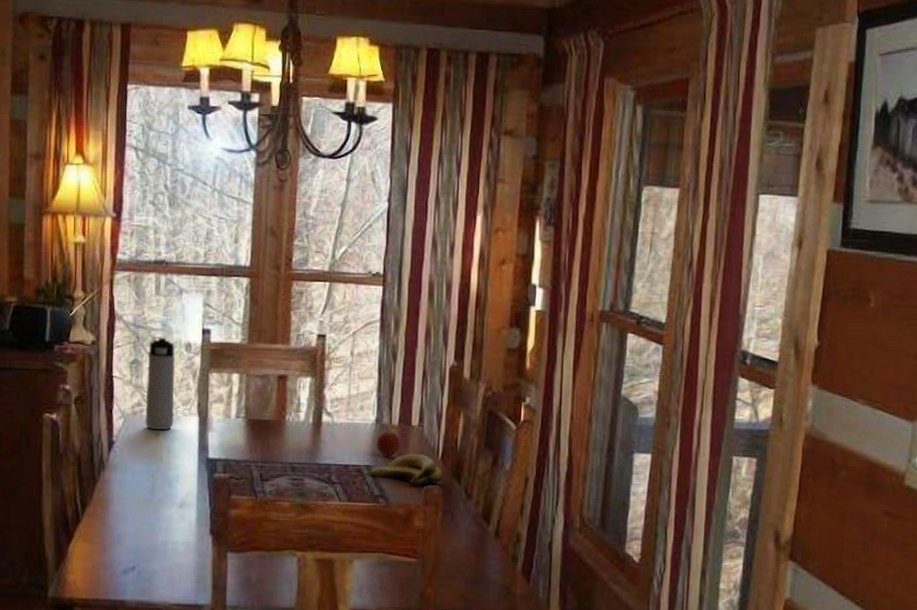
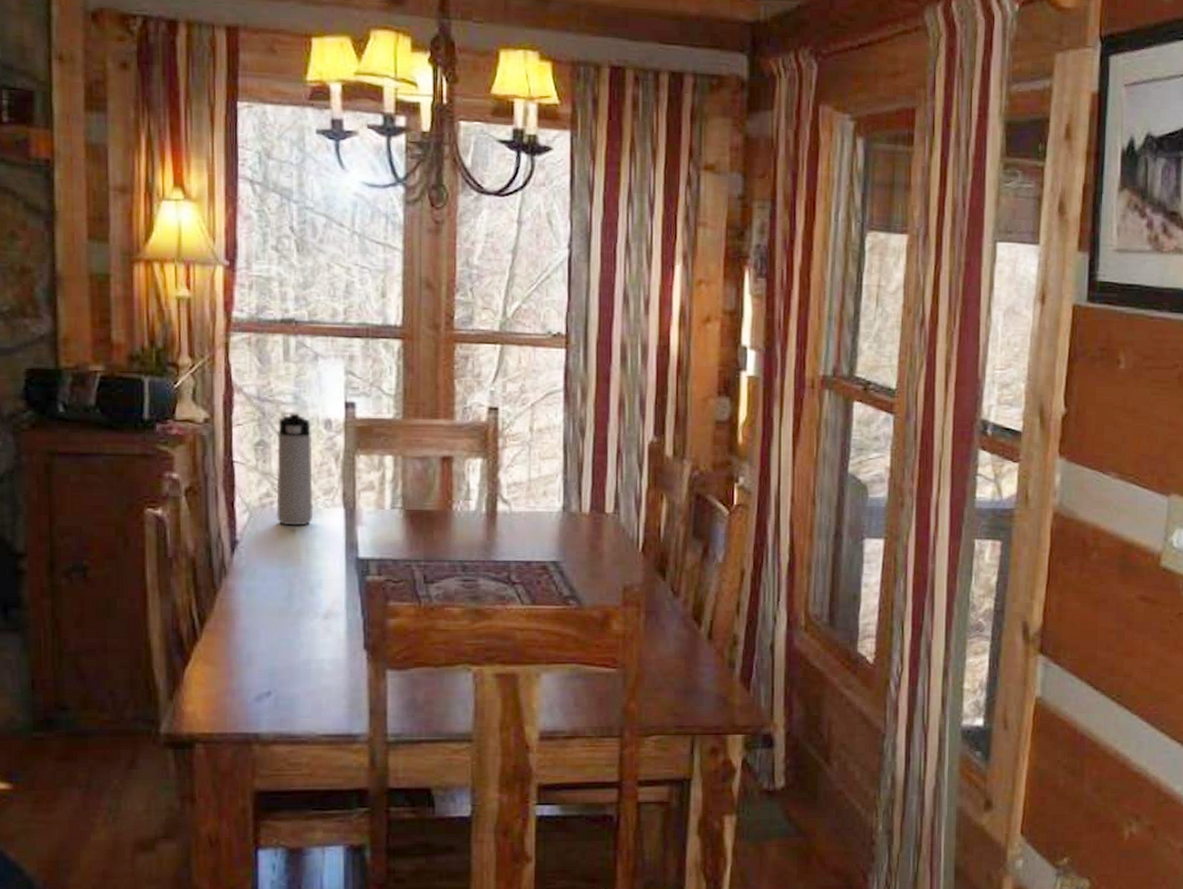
banana: present [369,453,443,486] -> none [556,546,644,583]
fruit: present [376,429,400,457] -> none [564,518,592,550]

